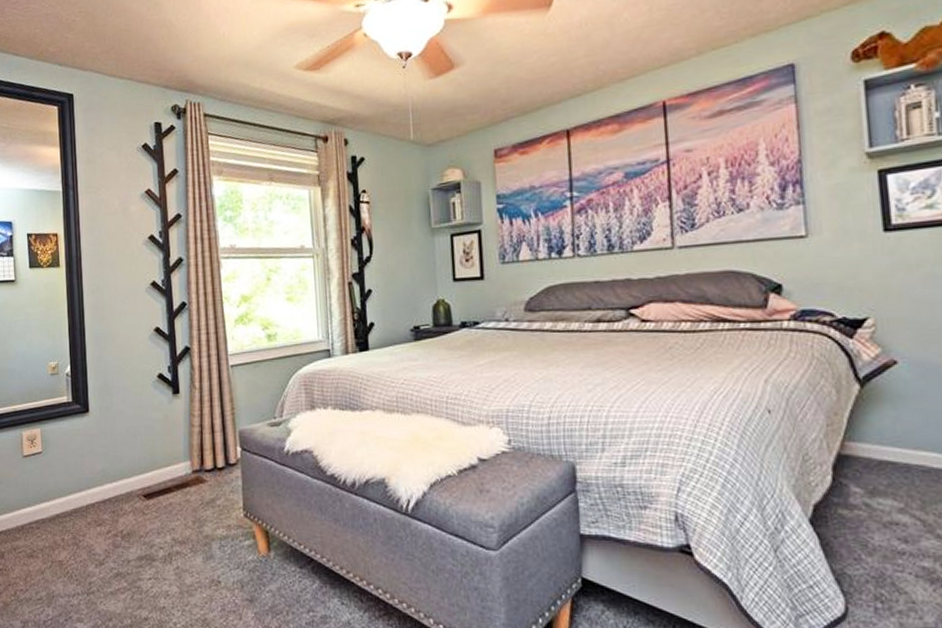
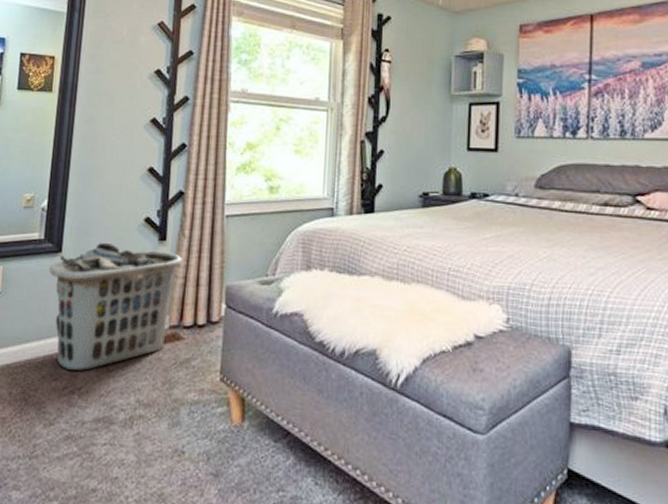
clothes hamper: none [80,399,197,517] -> present [49,242,183,371]

